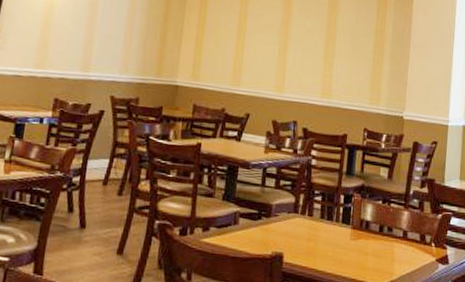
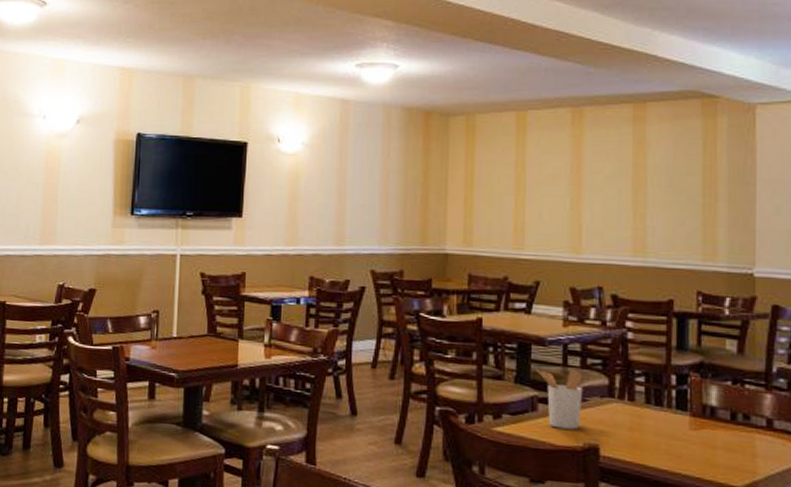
utensil holder: none [240,189,276,240] -> present [536,369,583,430]

